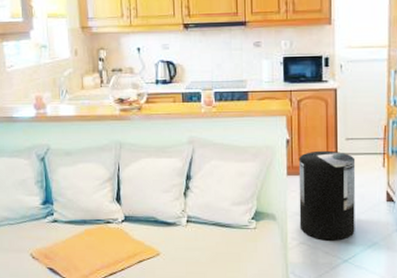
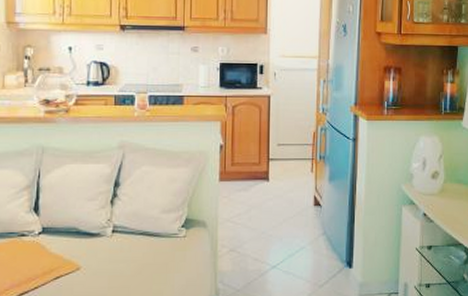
trash can: present [298,150,356,241] -> none [230,156,286,247]

